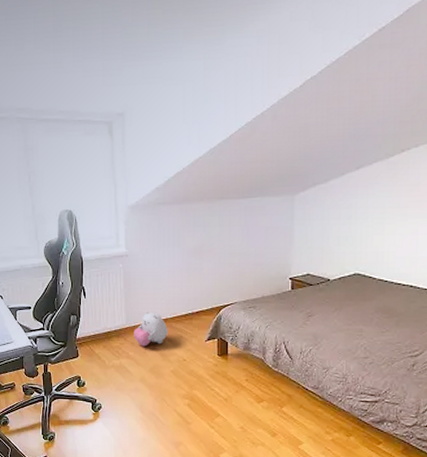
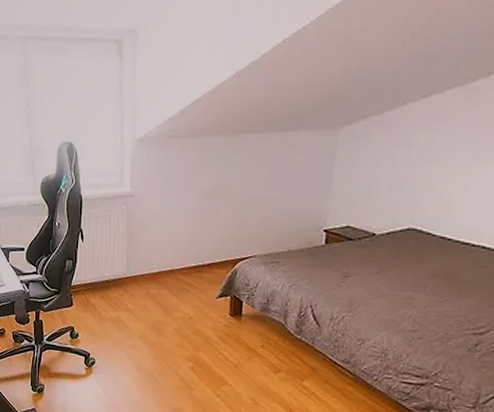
plush toy: present [134,311,168,347] -> none [134,260,174,300]

